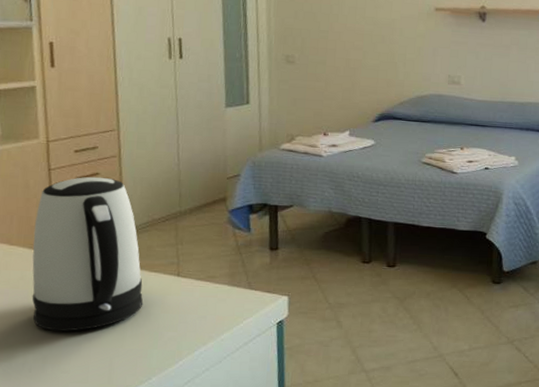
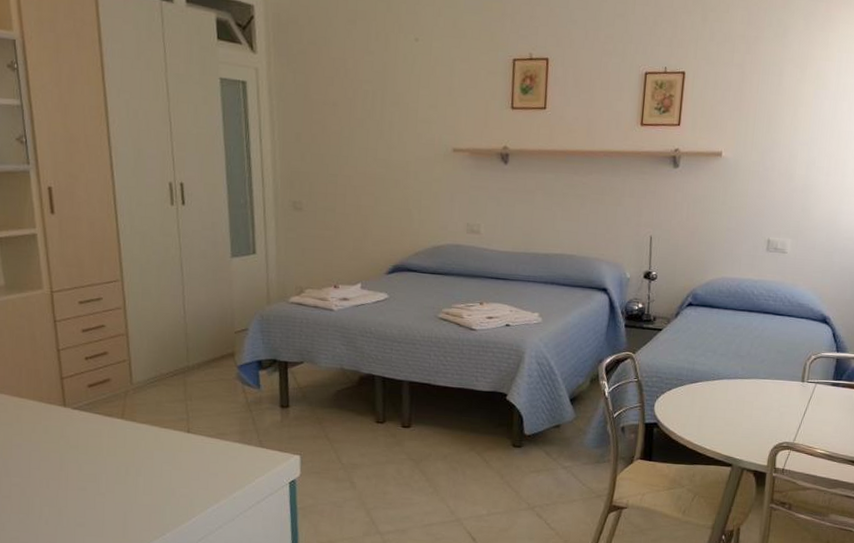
kettle: present [32,176,144,332] -> none [42,329,155,486]

